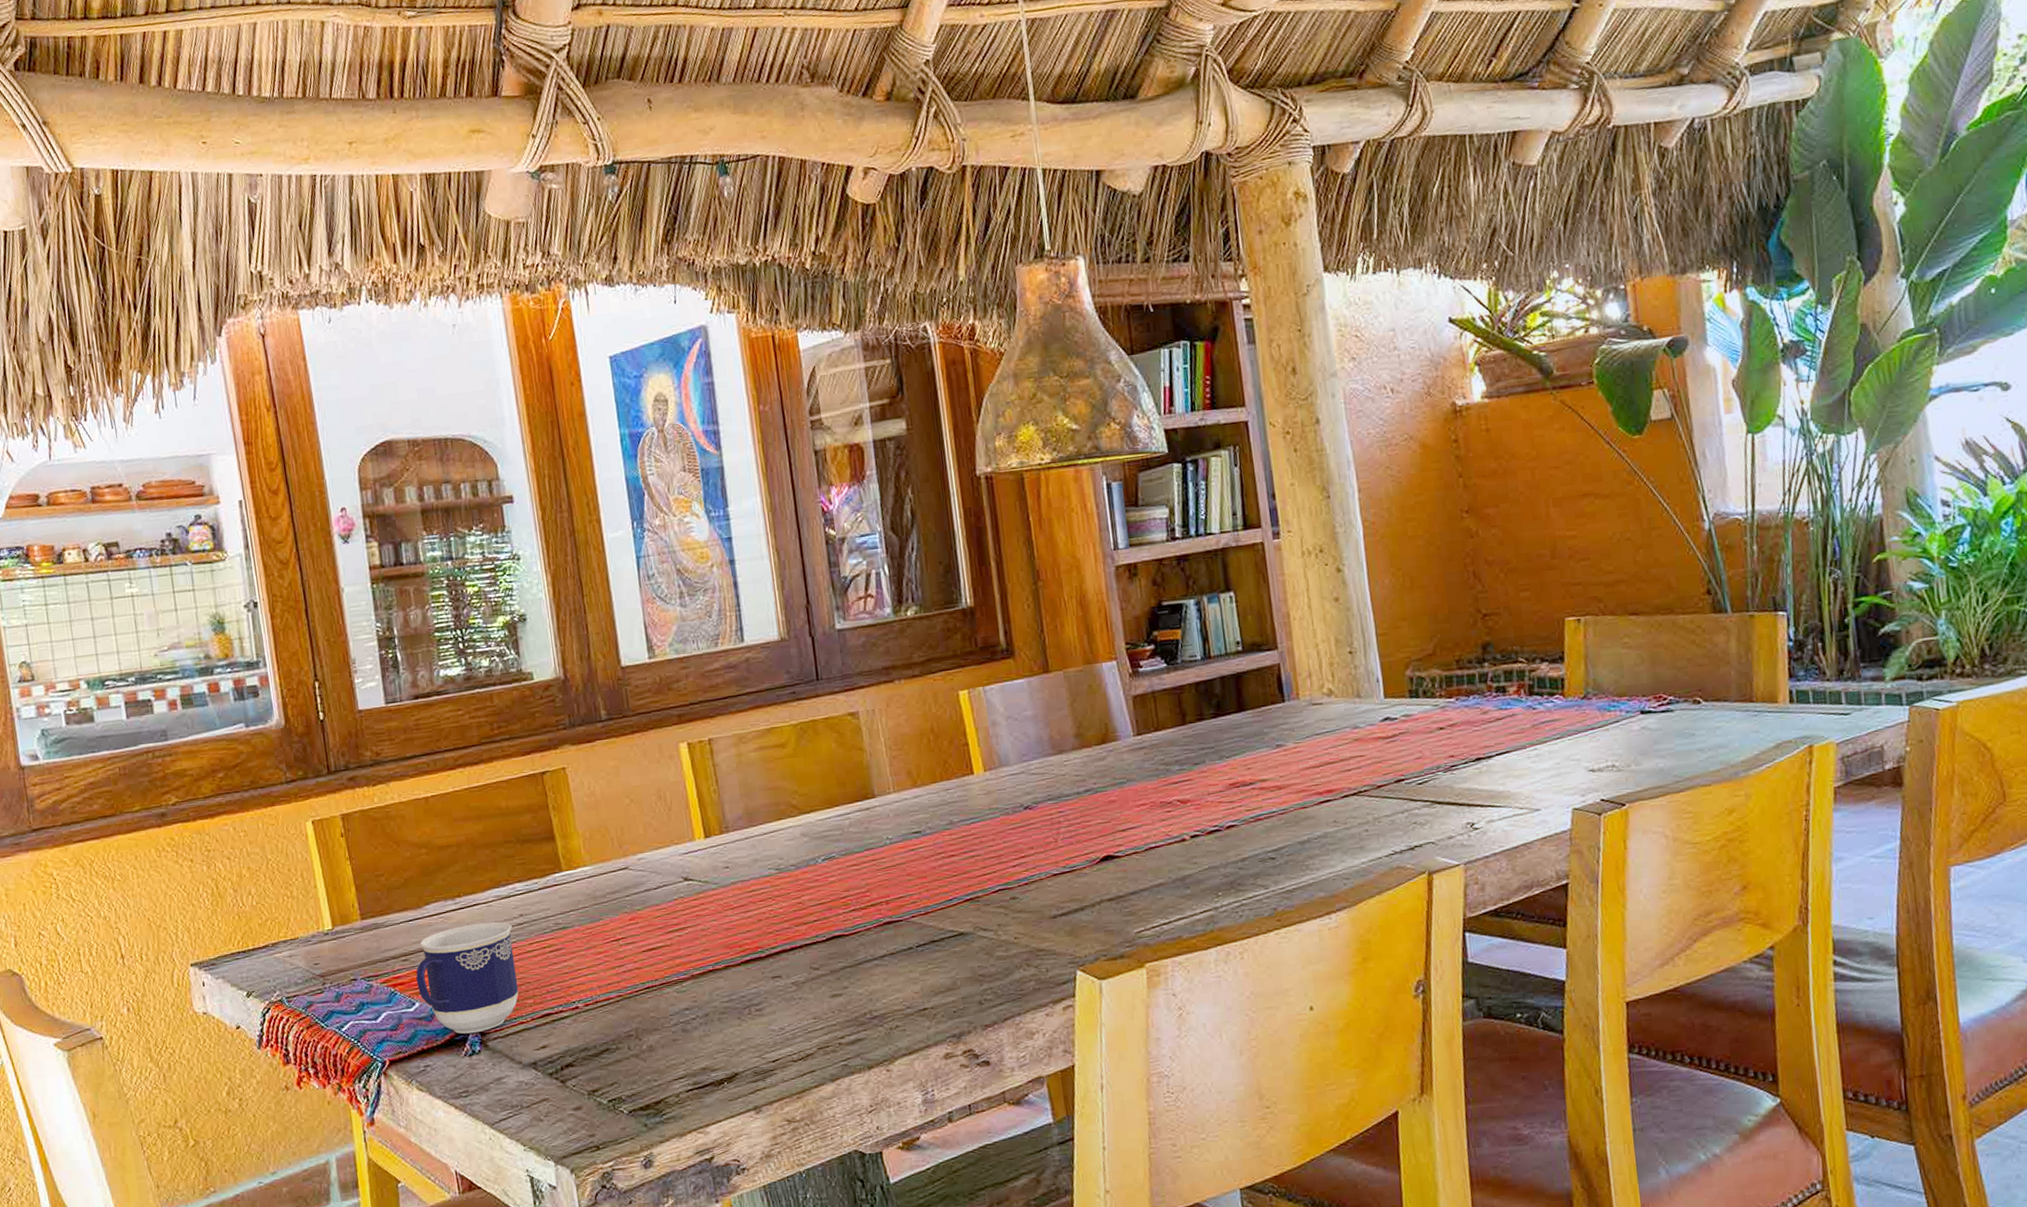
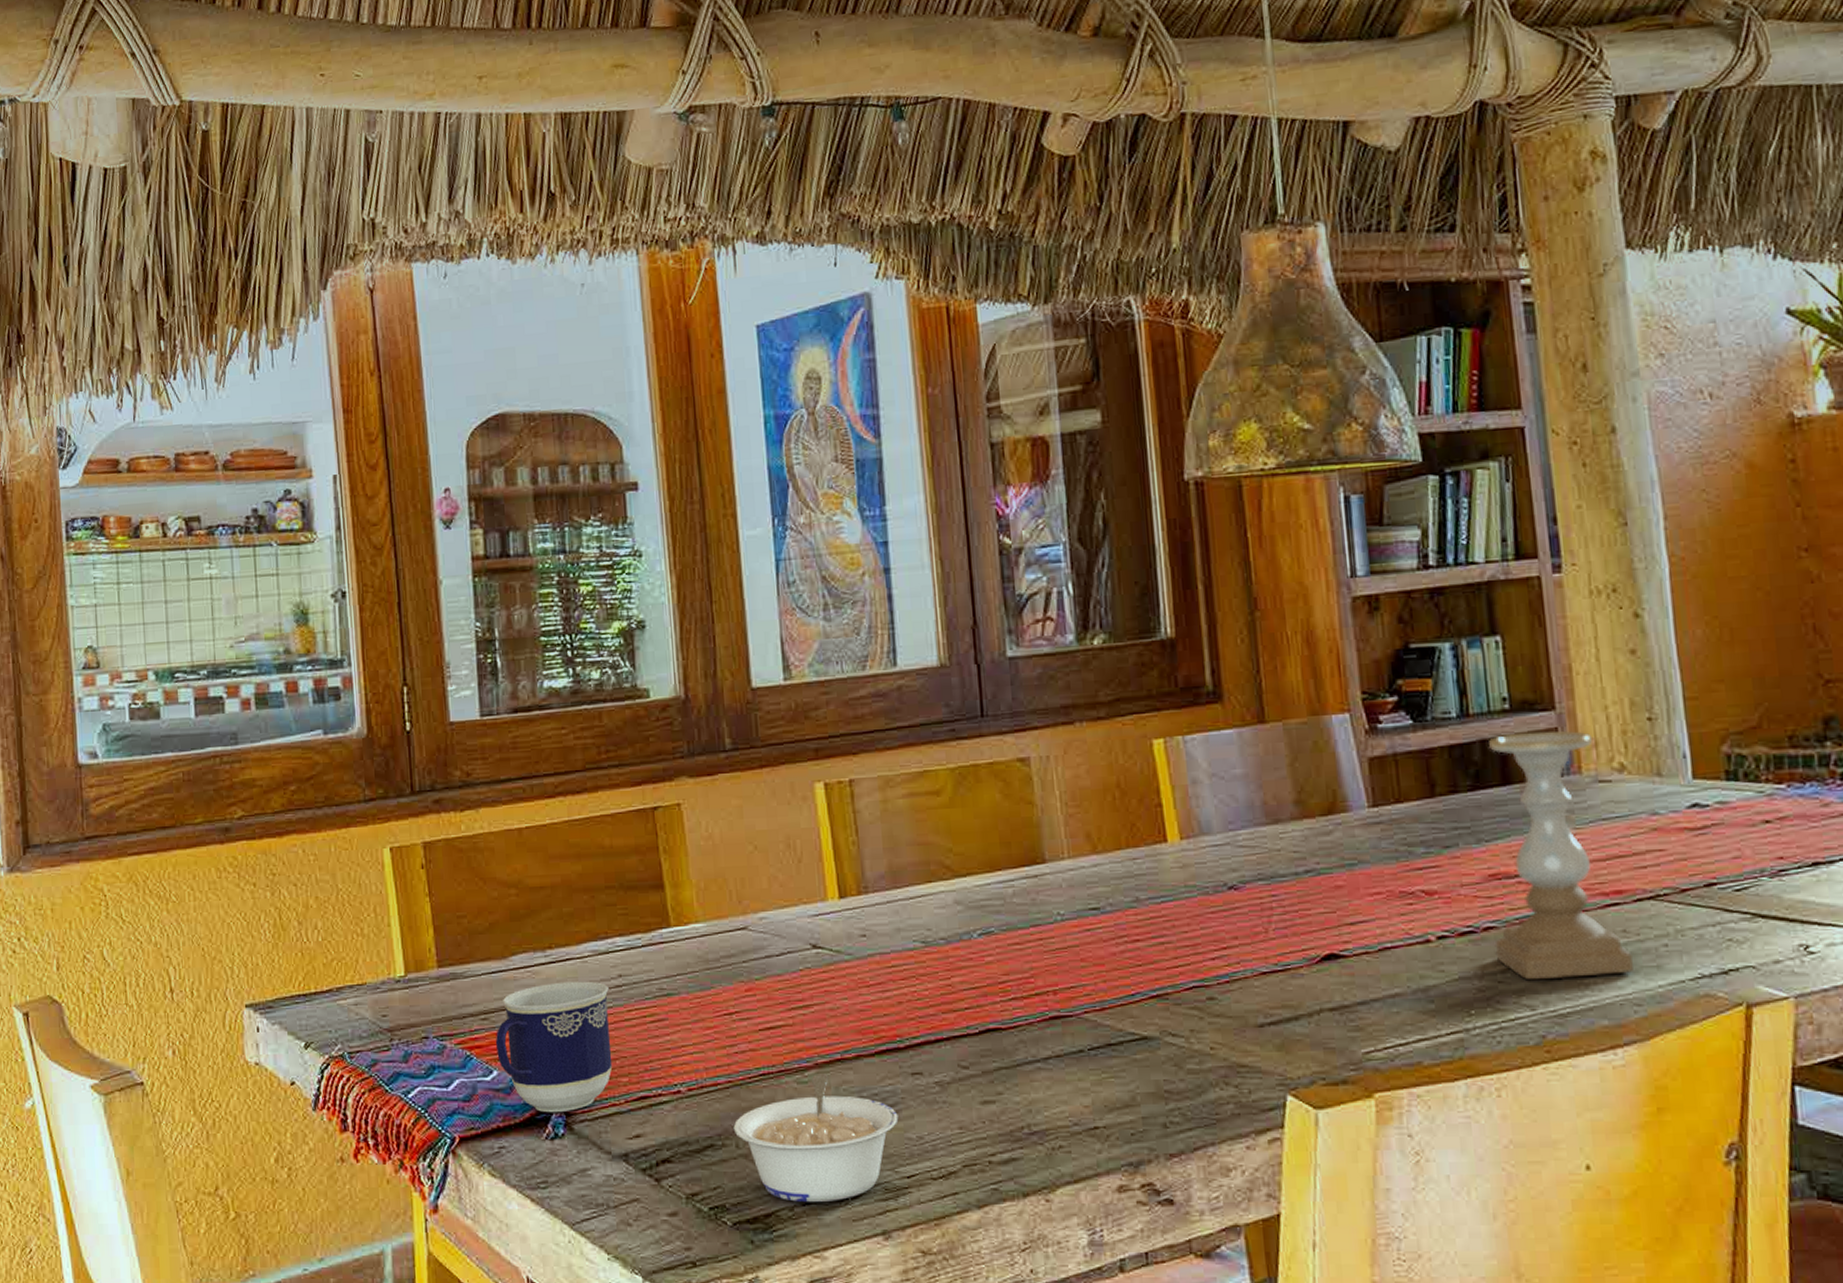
legume: none [625,983,763,1090] -> present [733,1073,899,1202]
candle holder: none [1226,665,1342,866] -> present [1488,730,1633,981]

